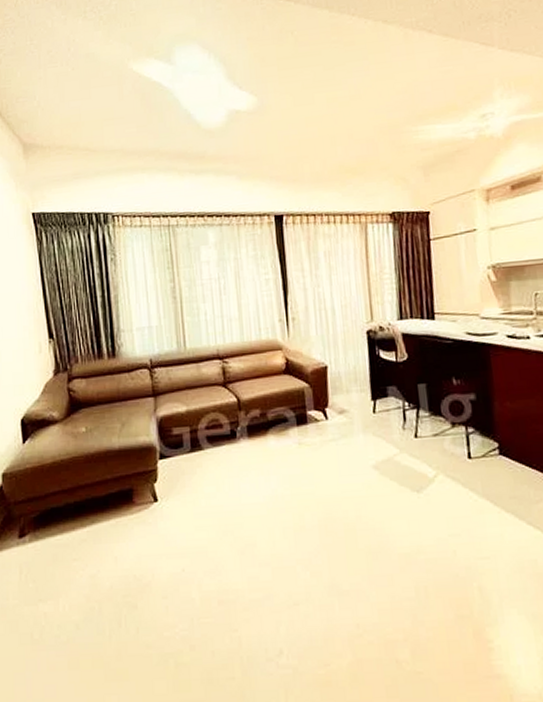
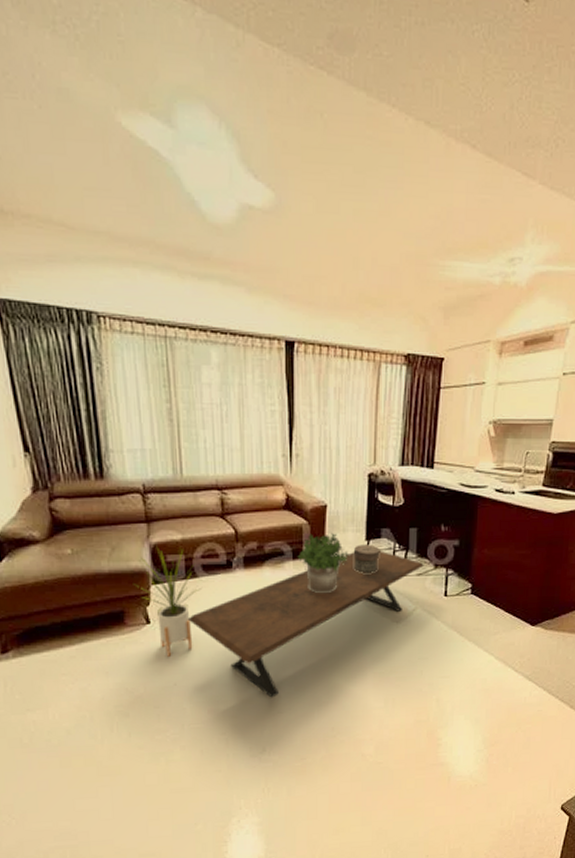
house plant: none [144,420,207,538] -> present [136,548,201,657]
coffee table: none [194,410,440,586] -> present [187,550,424,698]
potted plant: none [301,395,357,462] -> present [297,533,350,594]
decorative box: none [359,404,389,437] -> present [353,544,380,573]

